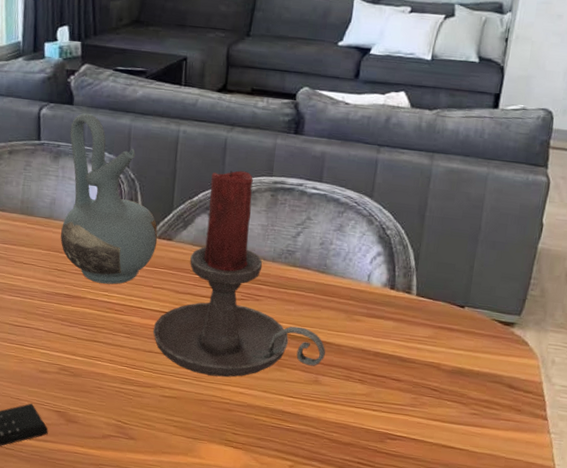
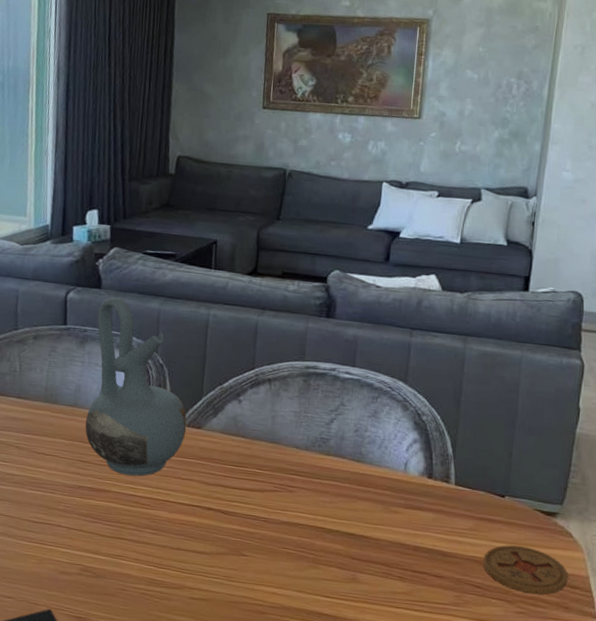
candle holder: present [152,170,326,377] -> none [181,355,363,576]
coaster: none [440,352,523,398] -> present [483,545,569,595]

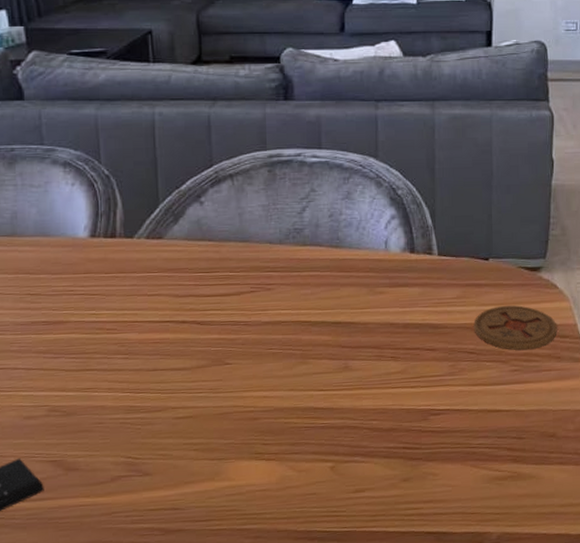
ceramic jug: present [85,297,187,476] -> none [24,108,146,302]

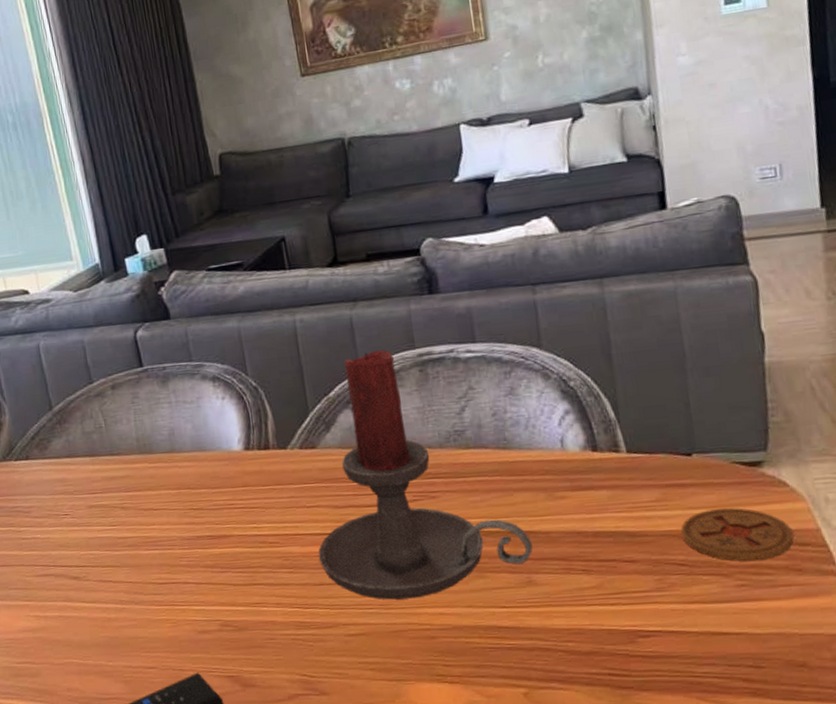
candle holder: none [154,149,351,384] -> present [318,350,533,600]

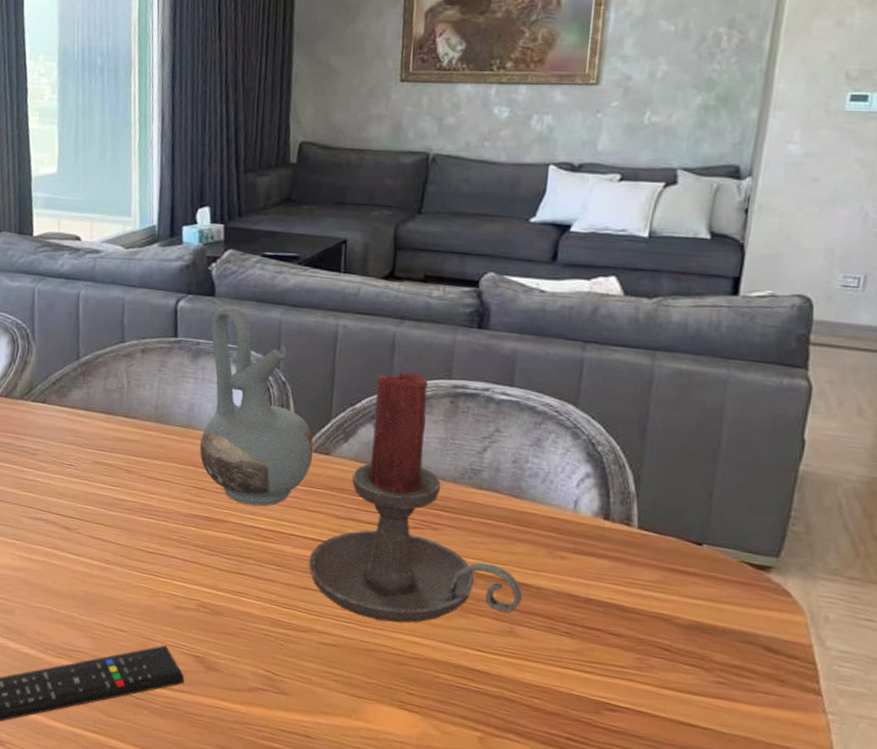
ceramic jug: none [172,325,300,515] -> present [200,306,314,506]
coaster: present [681,508,794,562] -> none [672,602,785,664]

